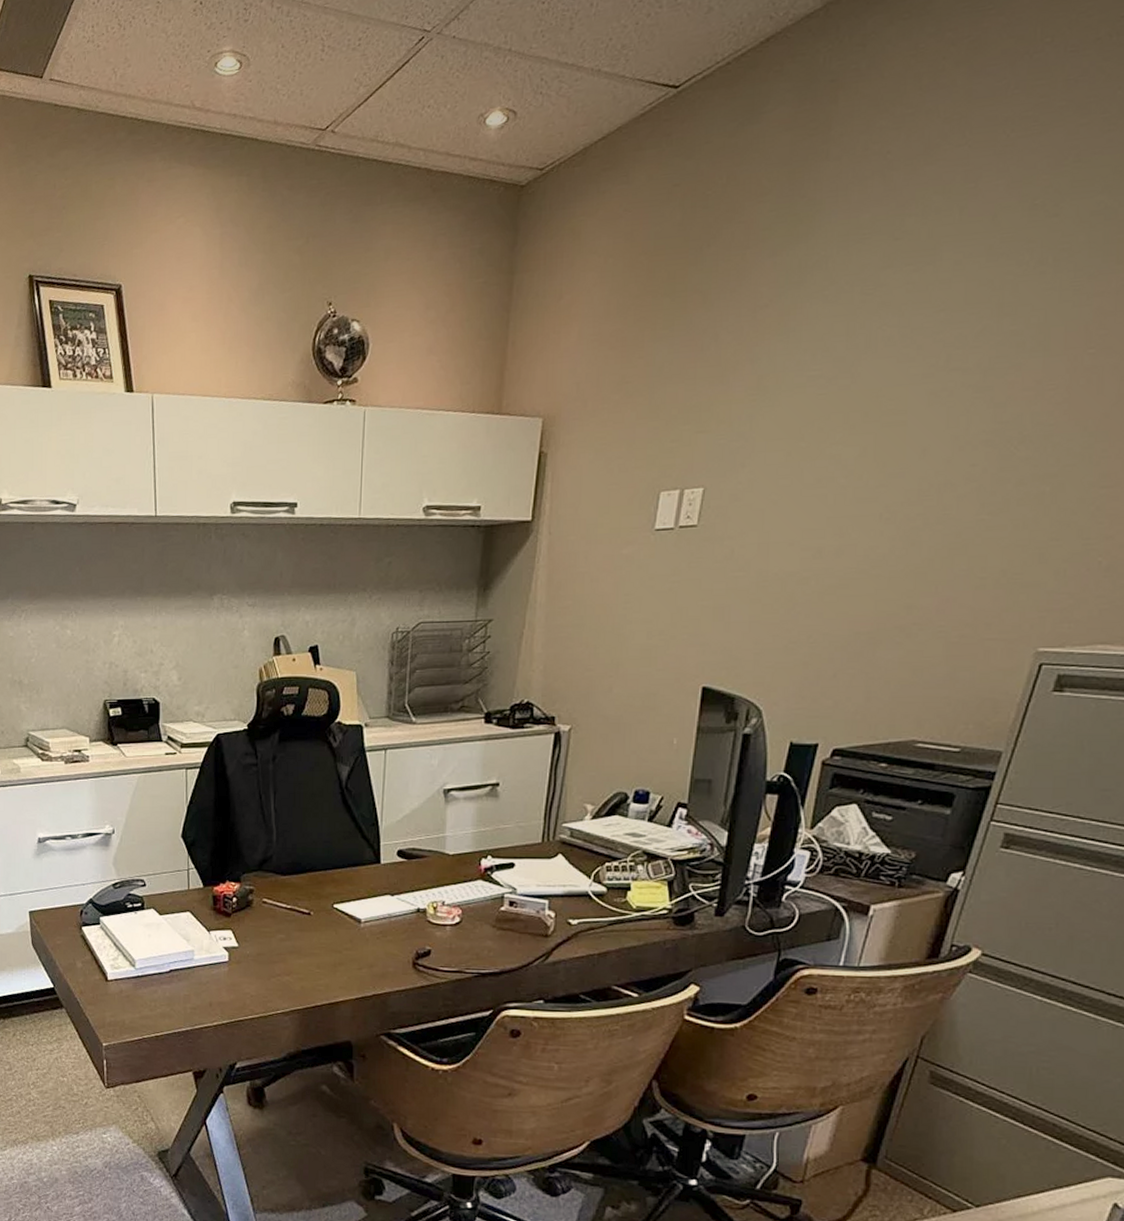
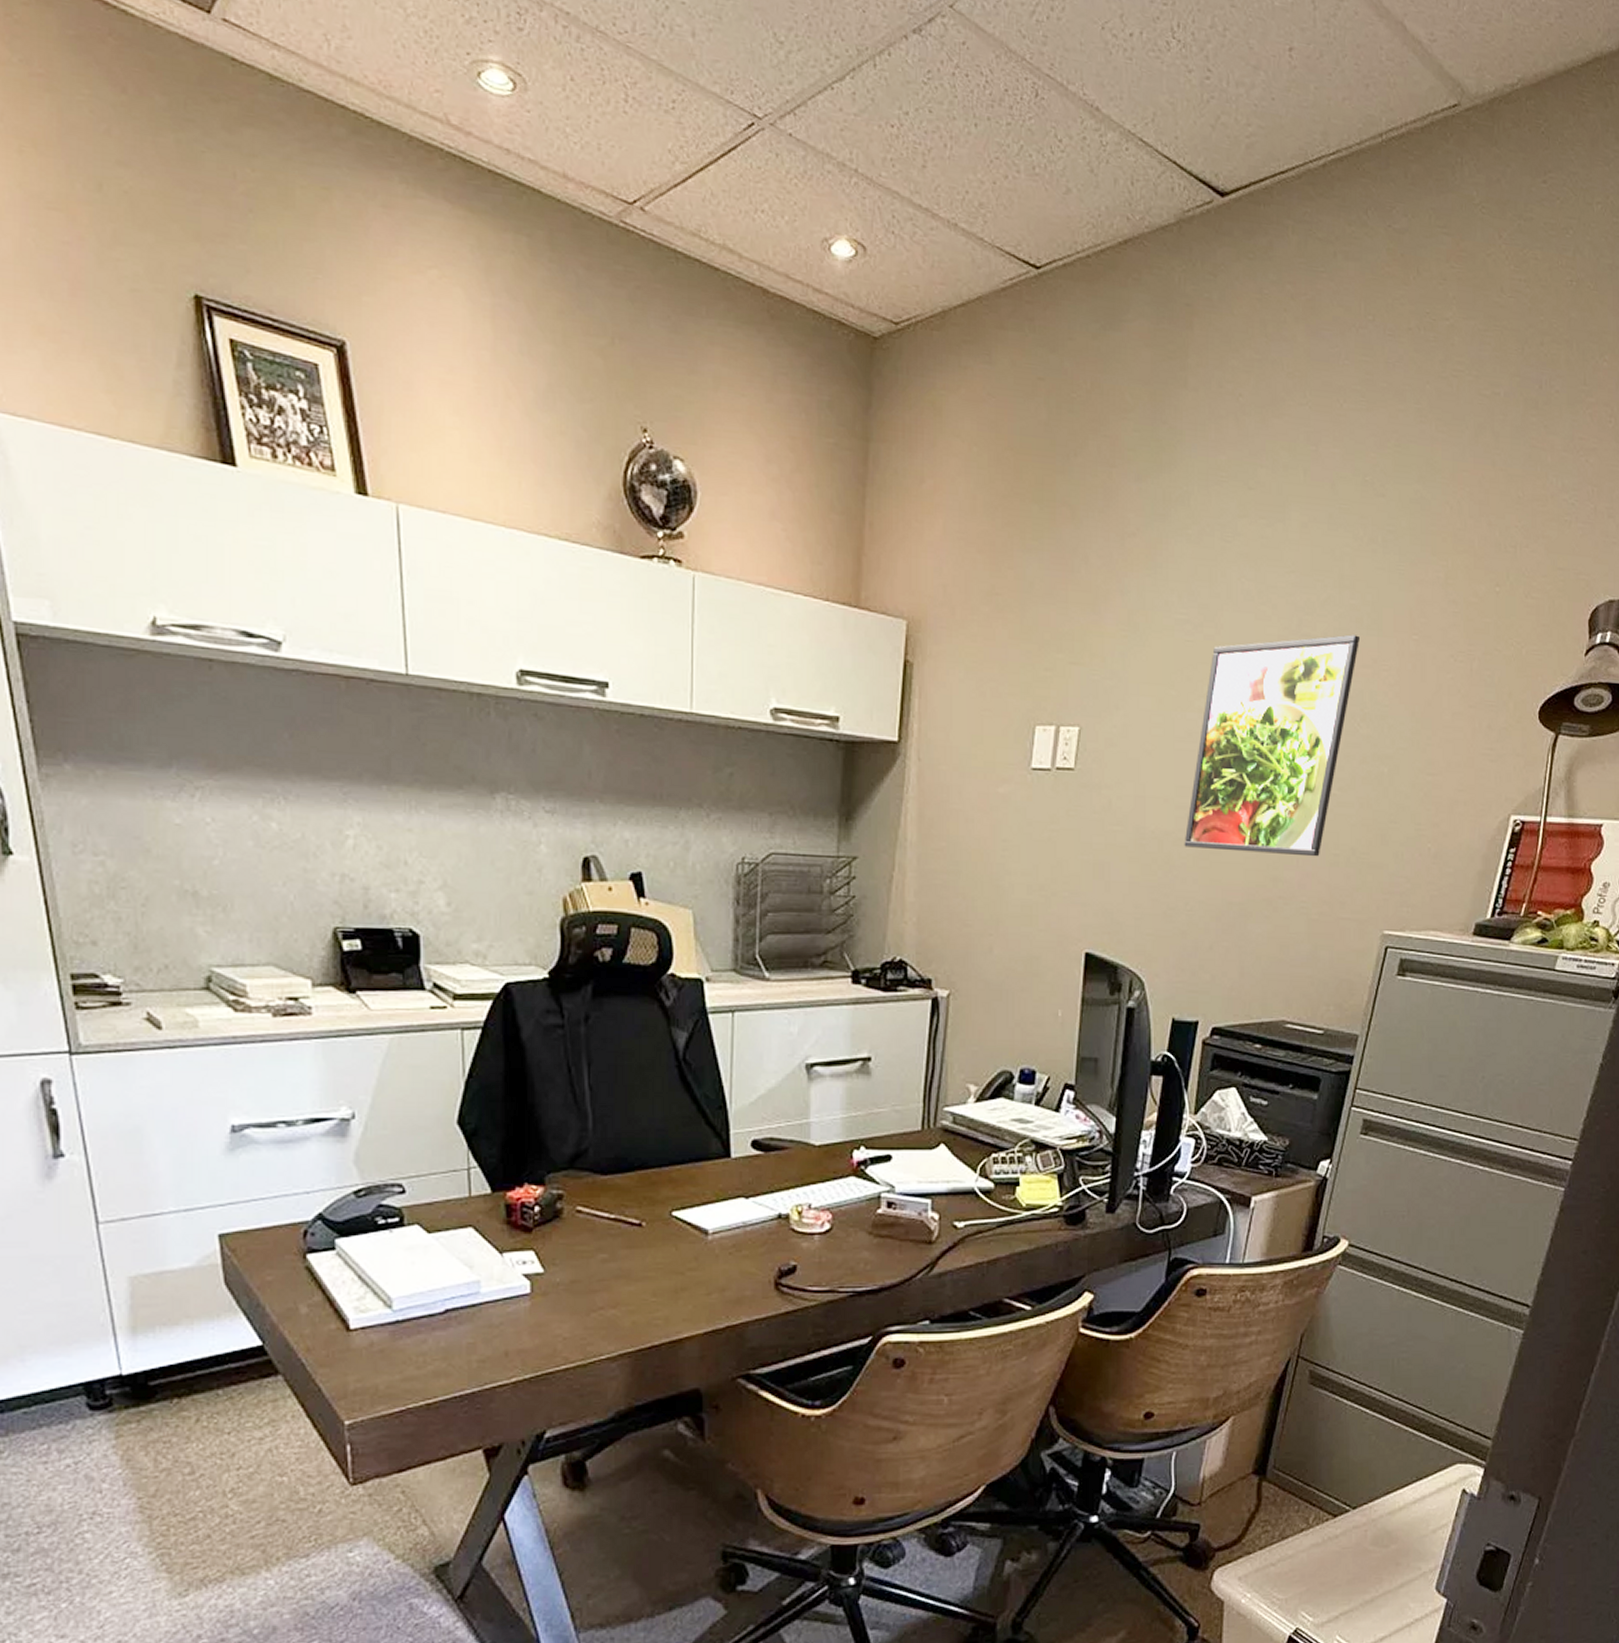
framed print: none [809,360,1021,585] -> present [1184,634,1359,857]

